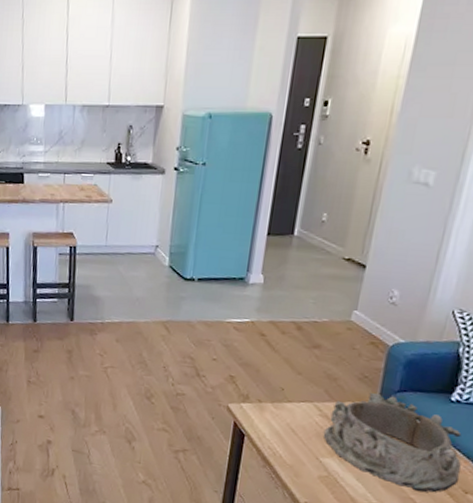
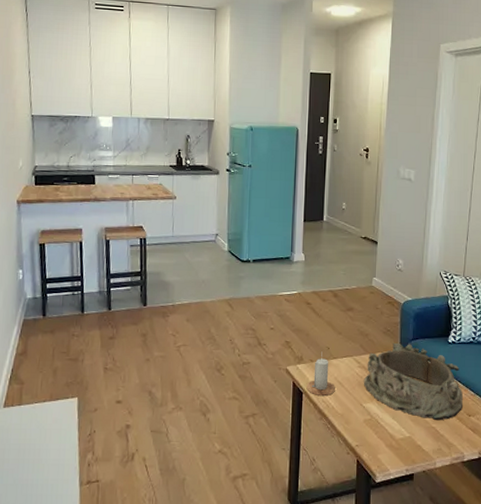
candle: none [250,396,286,443] -> present [306,355,335,397]

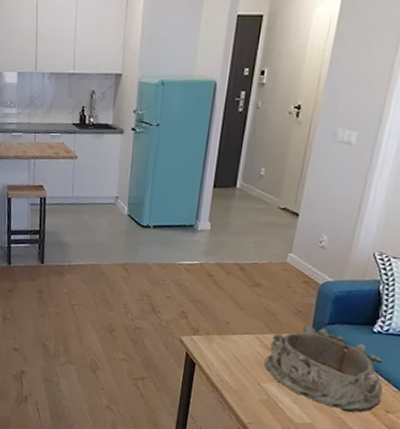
candle: present [306,355,335,397] -> none [200,329,232,370]

